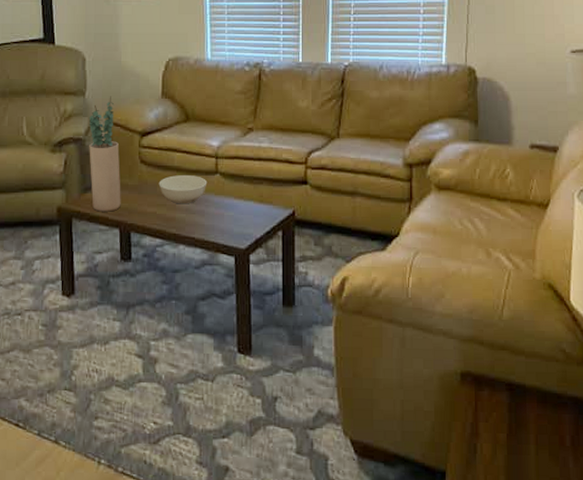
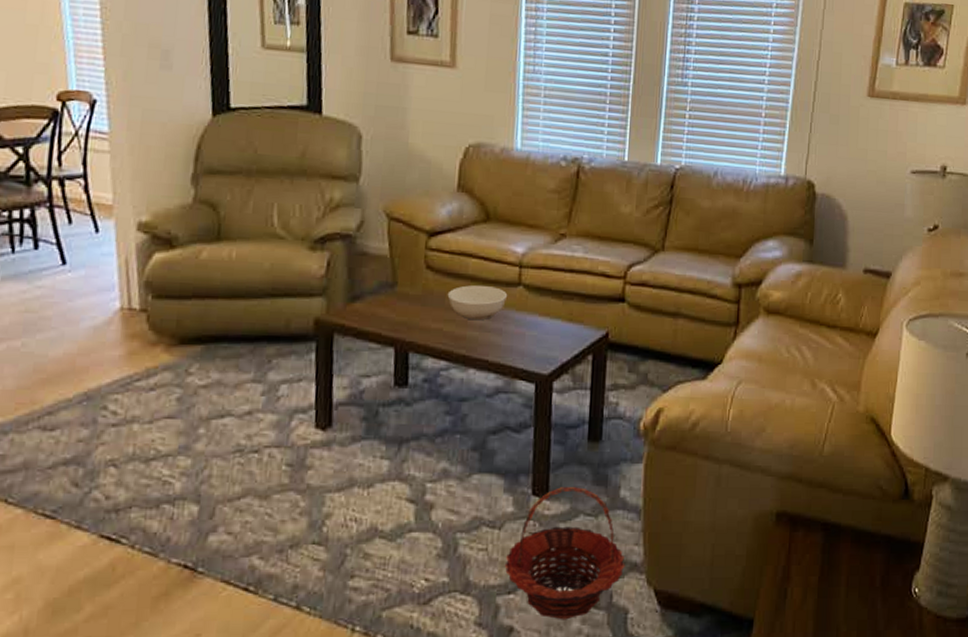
vase: present [88,96,121,212] -> none [360,185,400,327]
basket: none [218,345,323,463] -> present [504,486,625,620]

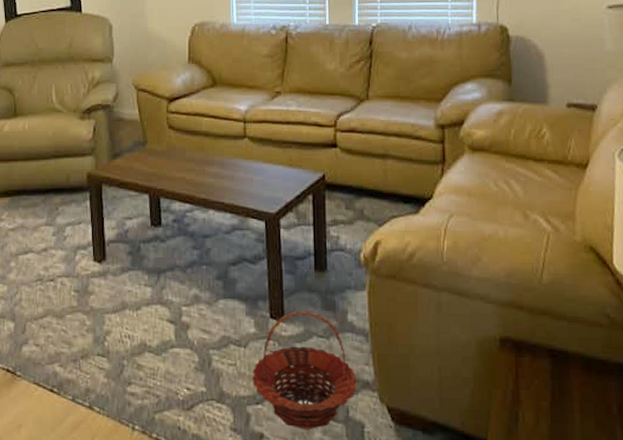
bowl: present [447,285,508,321] -> none [187,140,236,169]

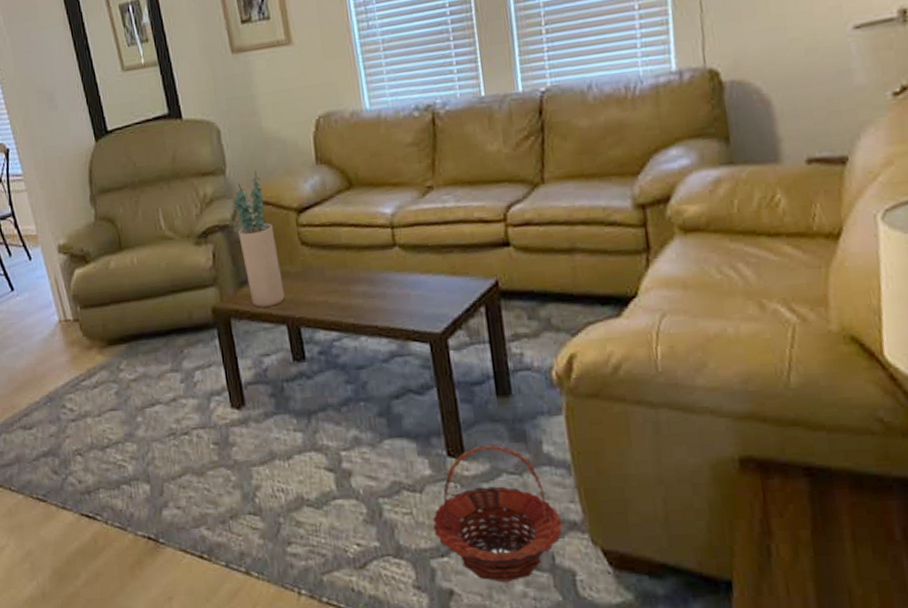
vase: none [116,62,150,178] -> present [233,170,285,308]

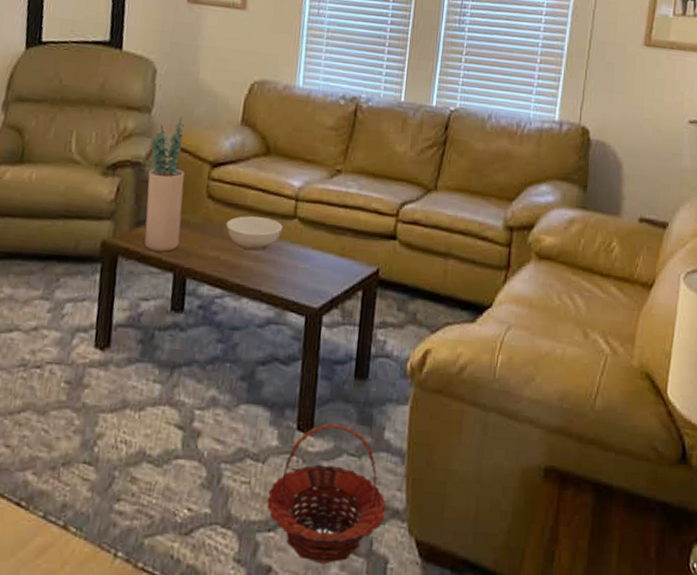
bowl: none [326,252,385,289] -> present [226,216,283,251]

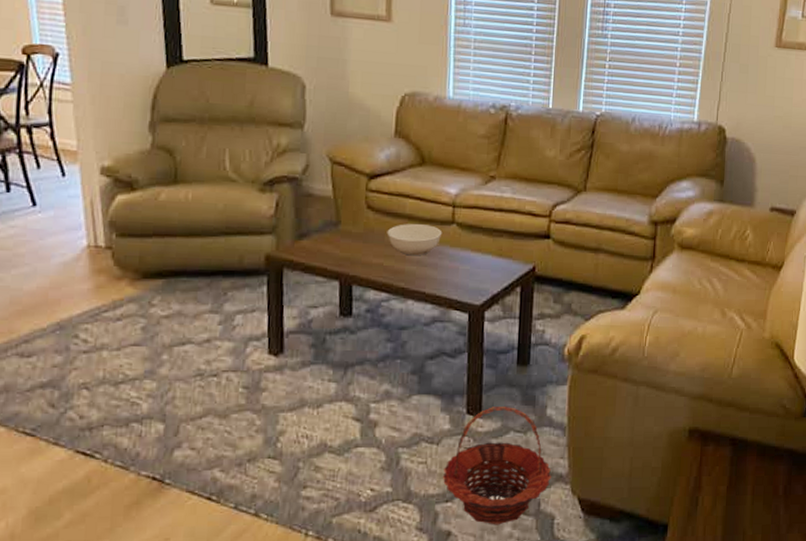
vase: present [144,117,185,252] -> none [306,131,343,262]

